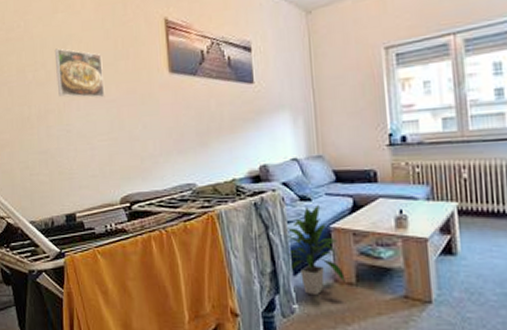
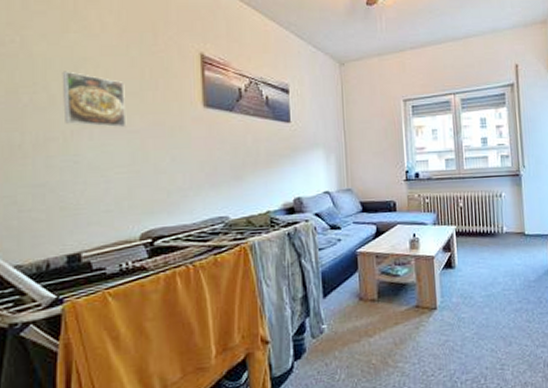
indoor plant: present [286,204,345,296] -> none [317,231,369,315]

